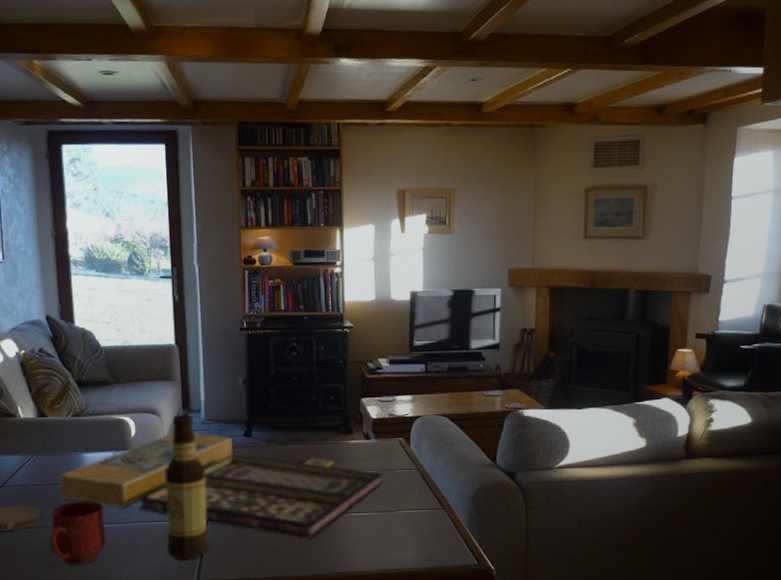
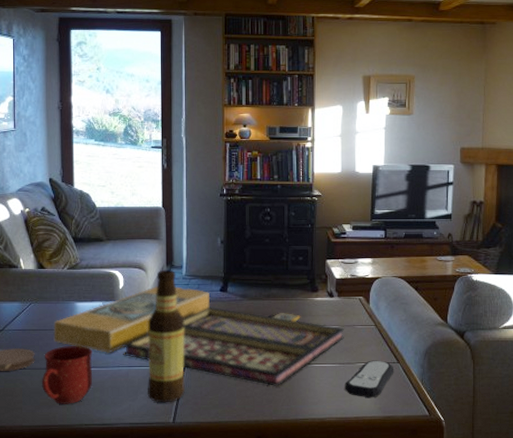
remote control: none [385,506,439,547] -> present [345,360,394,397]

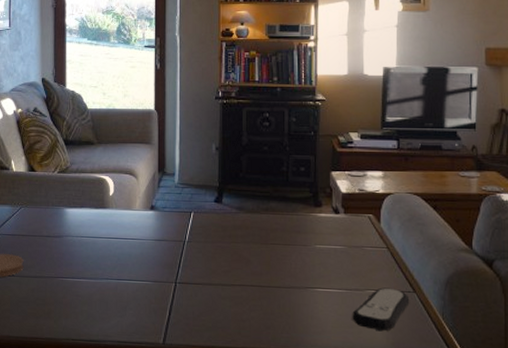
mug: present [41,346,93,404] -> none [29,254,81,316]
board game: present [53,286,344,387] -> none [42,194,351,312]
bottle: present [147,269,185,403] -> none [136,176,177,322]

